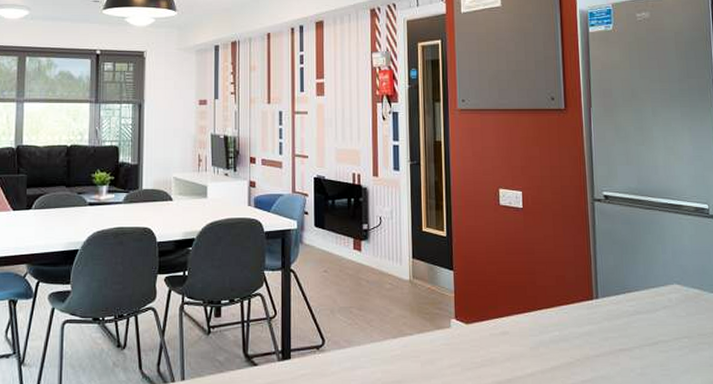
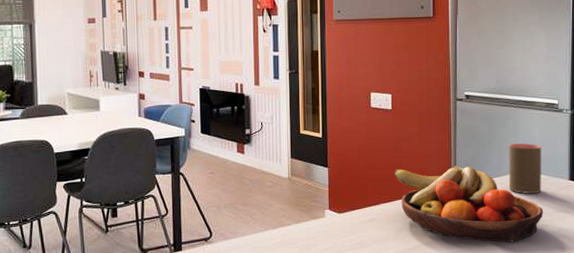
fruit bowl: none [527,274,701,367] -> present [394,165,544,243]
cup: none [656,252,697,310] -> present [509,143,542,194]

